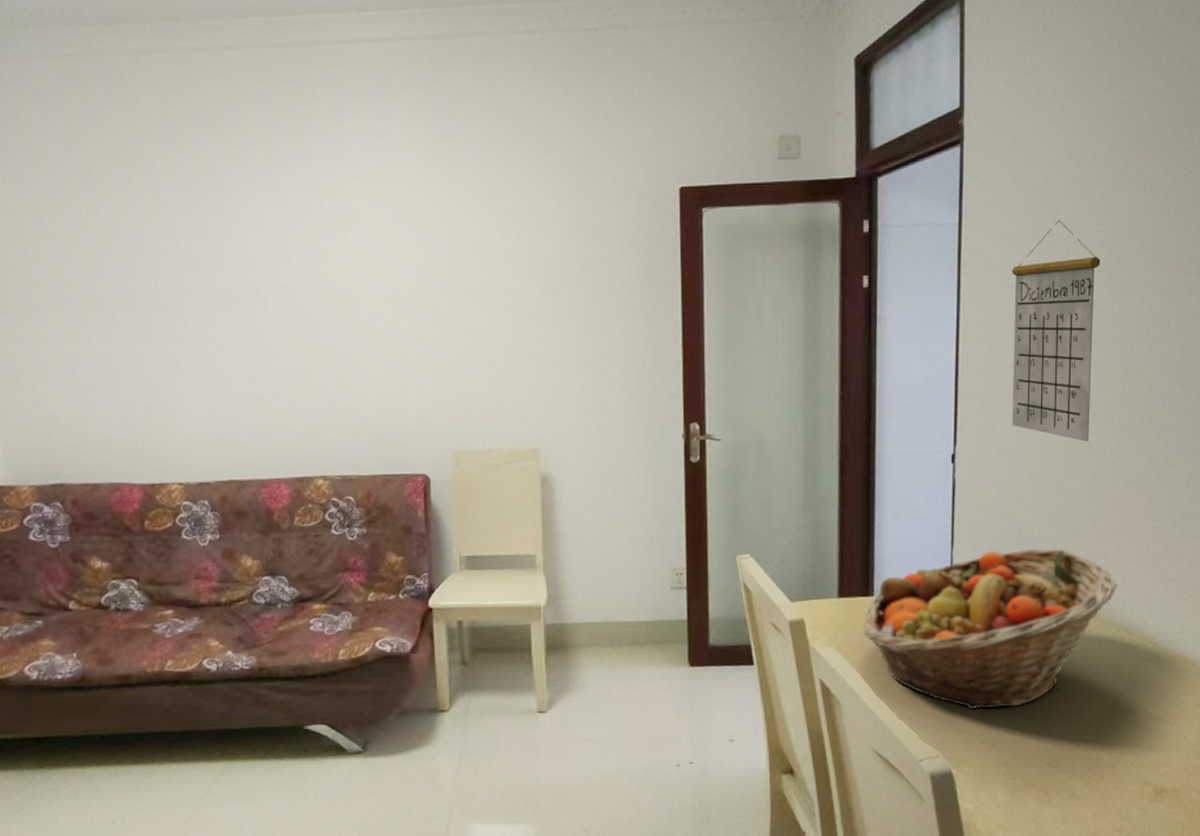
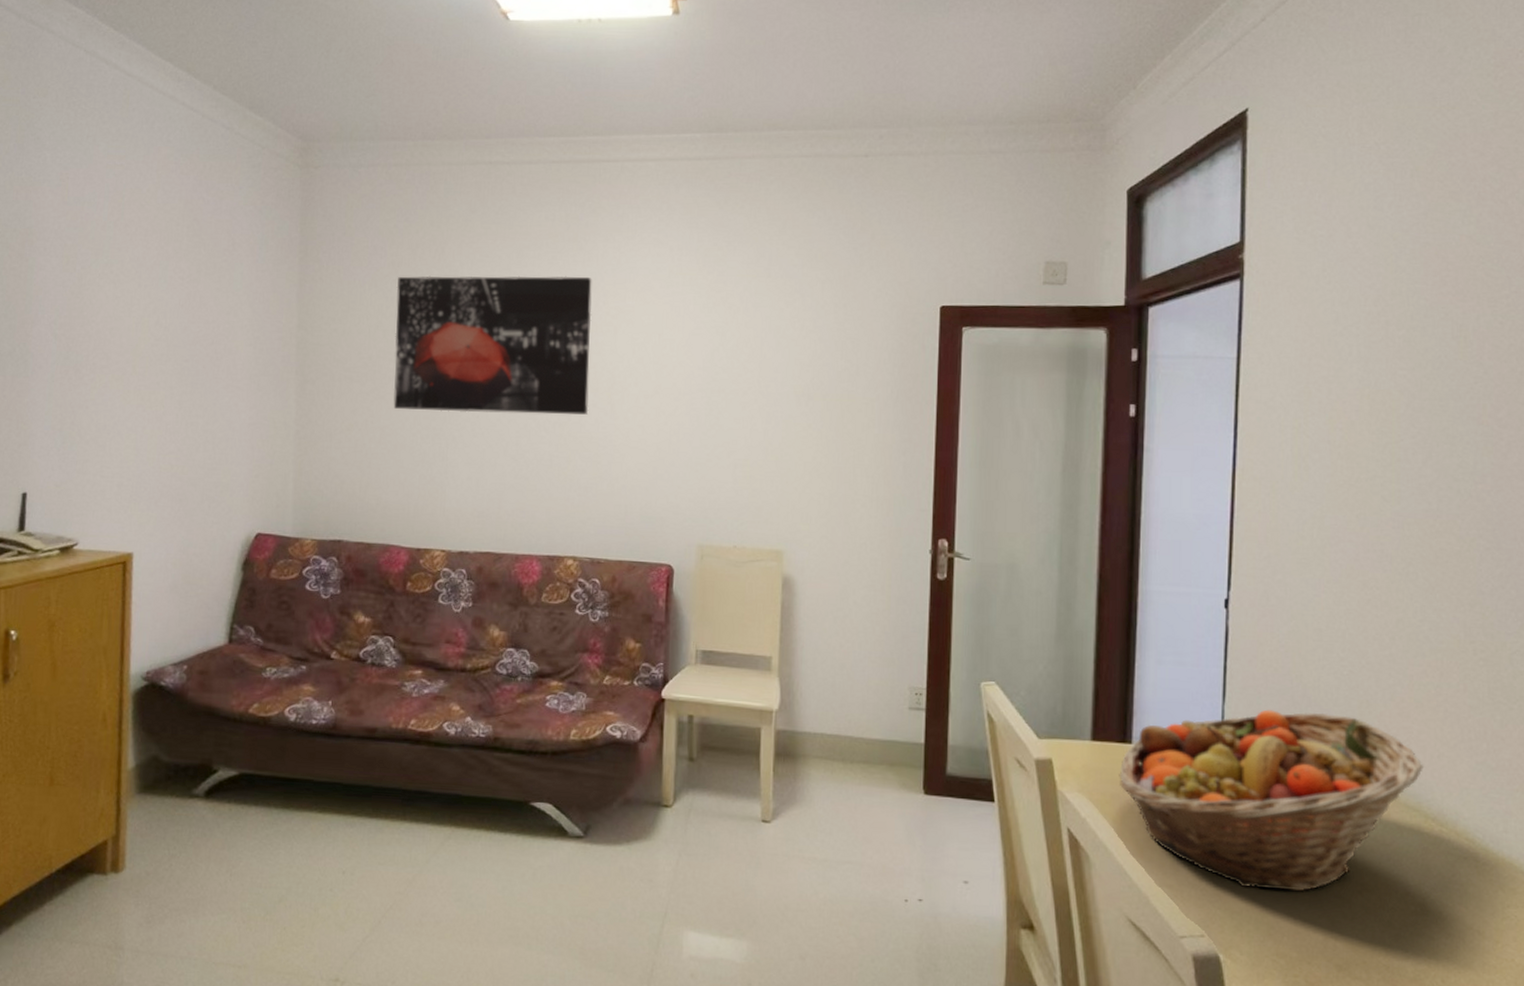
wall art: none [90,175,325,335] -> present [393,276,592,415]
calendar: present [1012,220,1101,442] -> none [1295,361,1401,601]

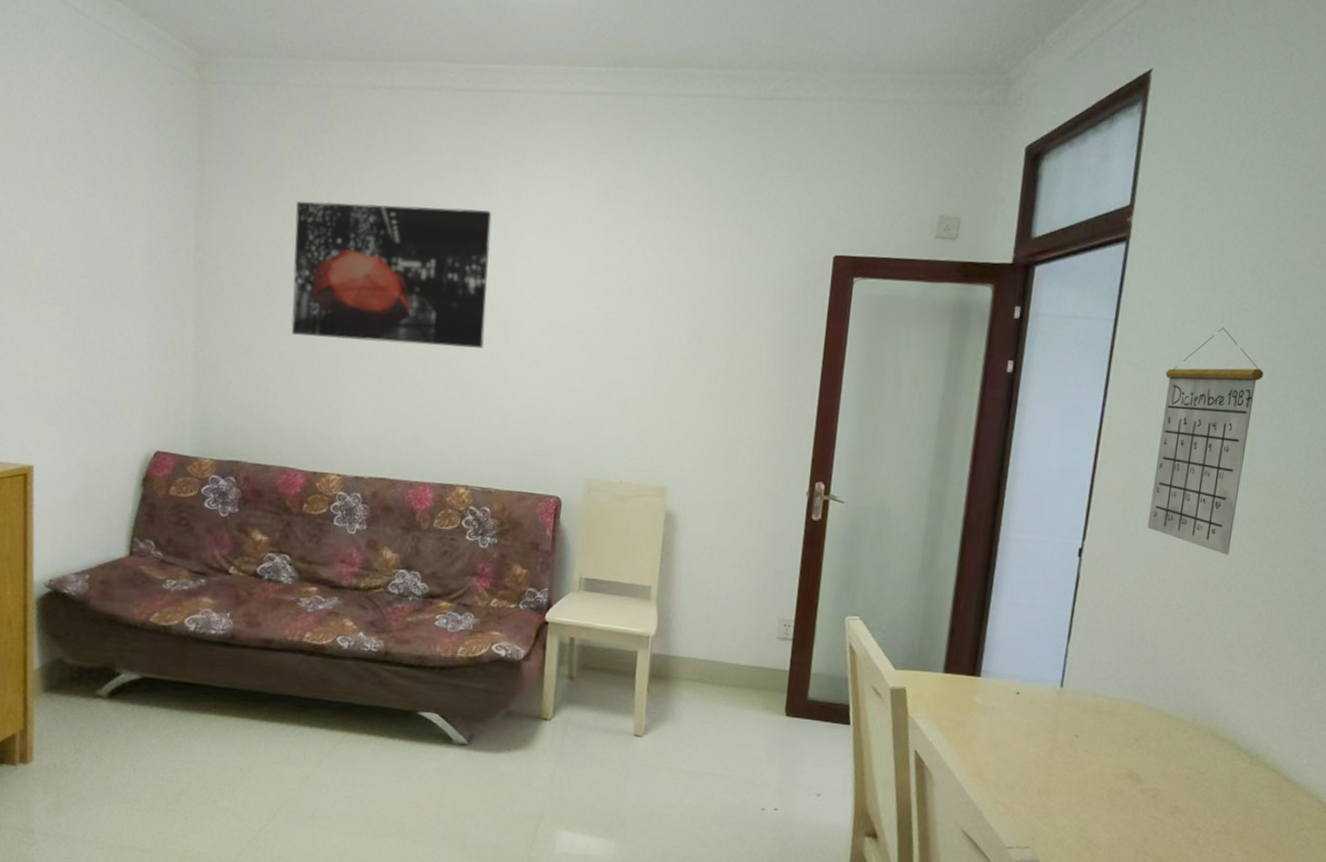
fruit basket: present [1119,709,1423,892] -> none [966,650,1243,812]
calendar: none [1295,361,1401,601] -> present [1147,327,1264,555]

